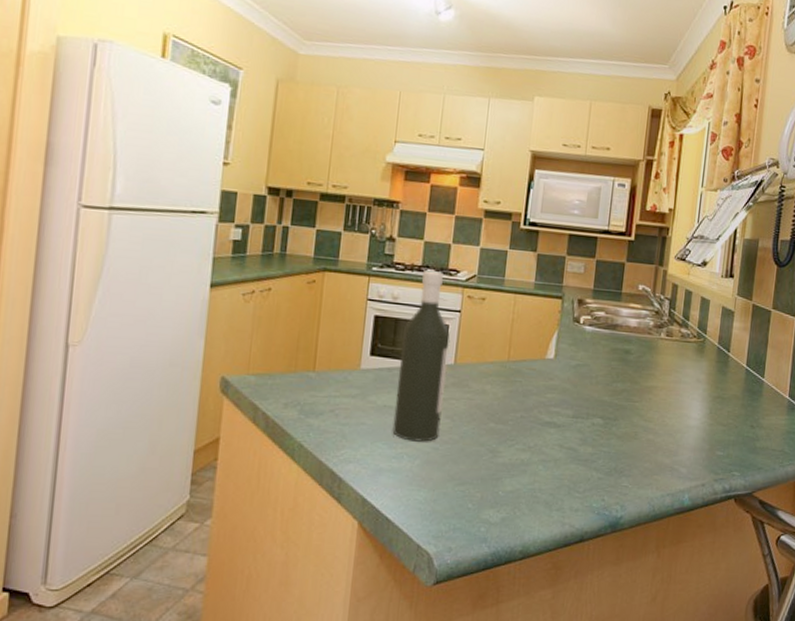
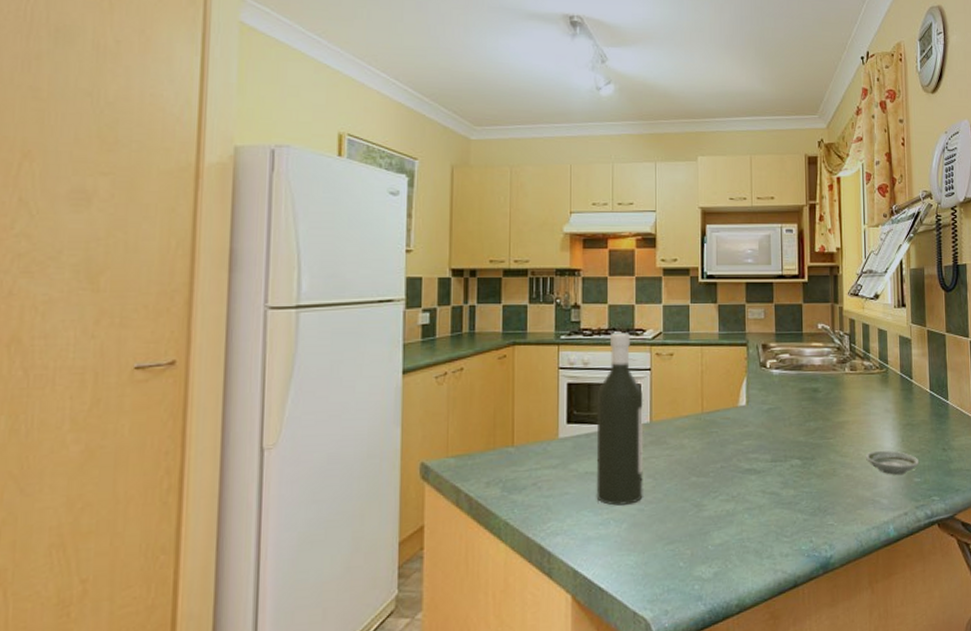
saucer: none [669,419,725,447] -> present [865,450,920,476]

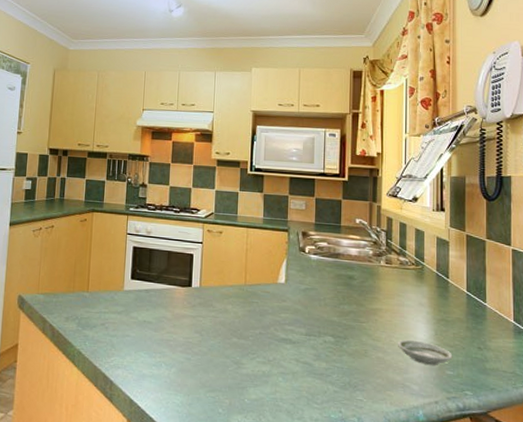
bottle: present [596,333,644,506] -> none [151,210,195,353]

